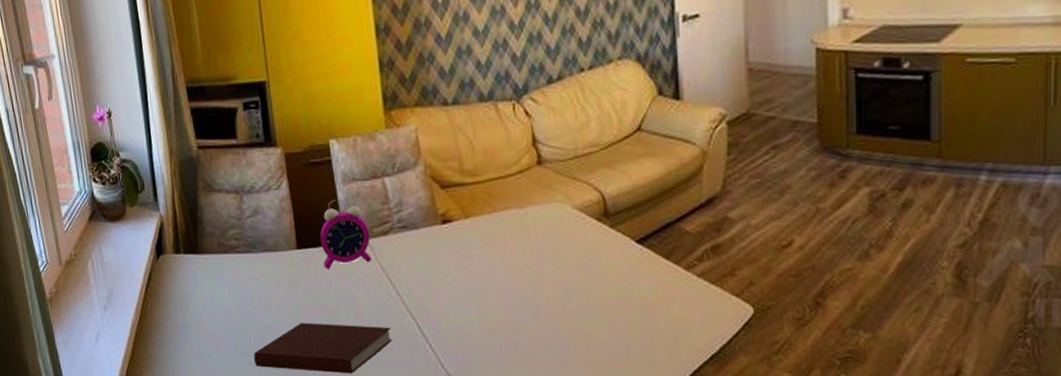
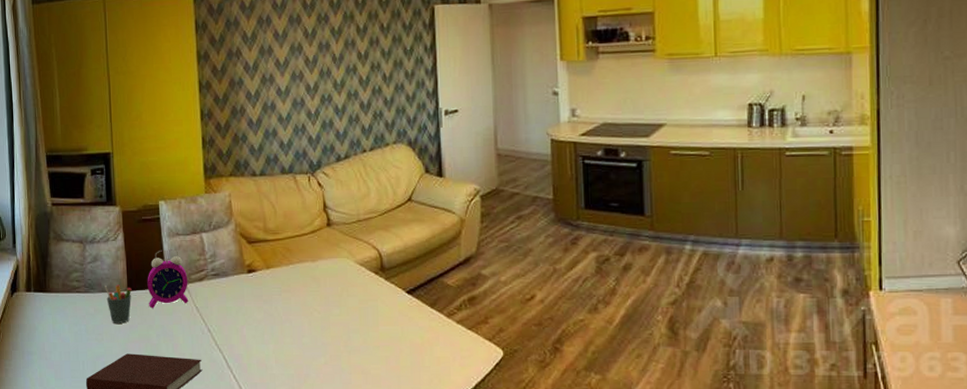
pen holder: none [269,242,303,288] -> present [105,284,132,323]

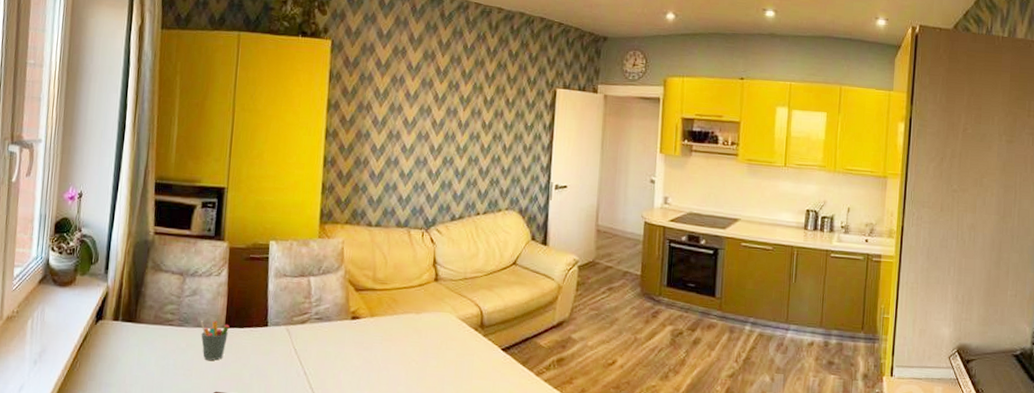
alarm clock: present [147,249,189,309] -> none [246,290,290,348]

